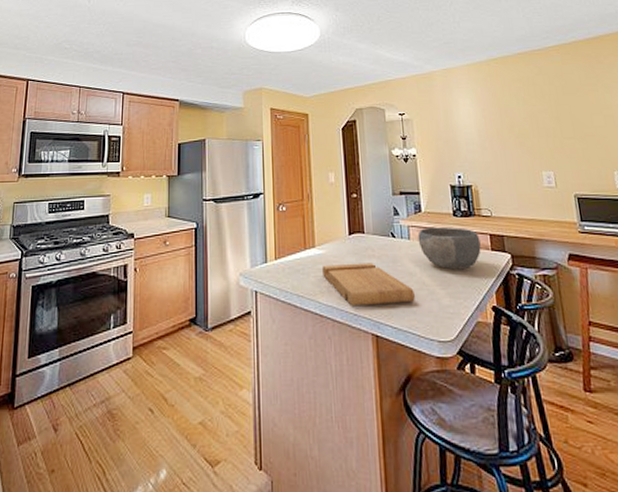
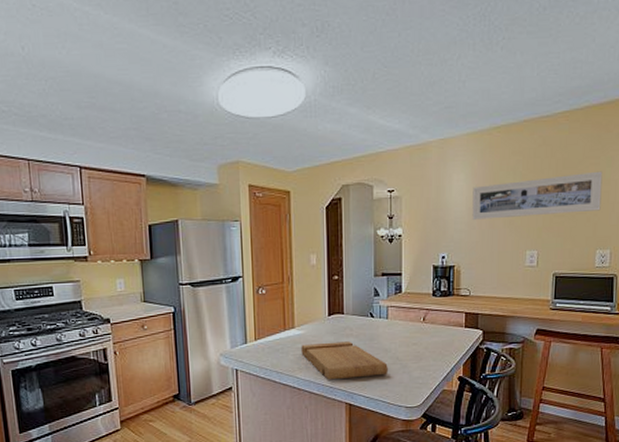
bowl: present [417,226,481,270] -> none [396,306,455,346]
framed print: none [479,97,609,141] -> present [472,171,603,220]

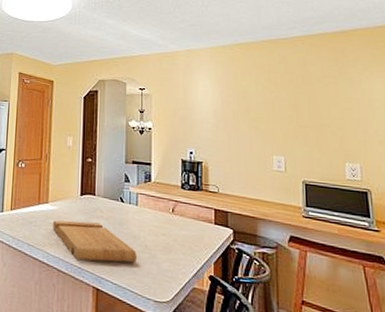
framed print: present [472,171,603,220] -> none [217,89,345,126]

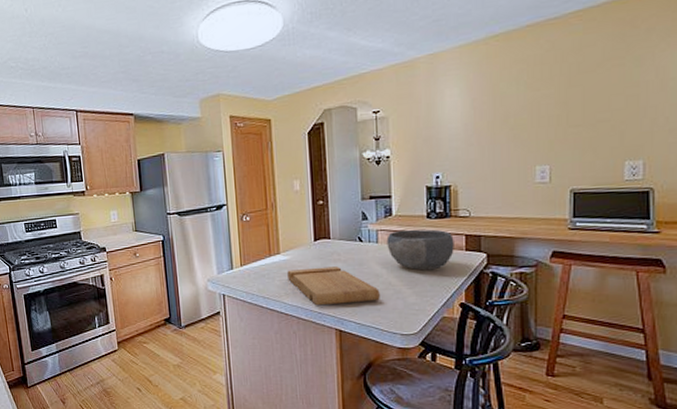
bowl: none [145,196,205,239] -> present [386,229,454,270]

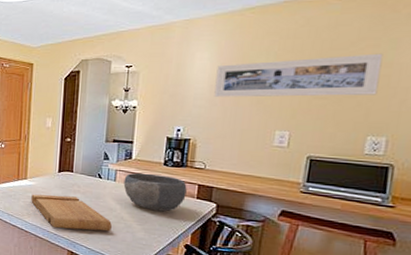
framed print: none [468,72,629,136] -> present [214,53,384,97]

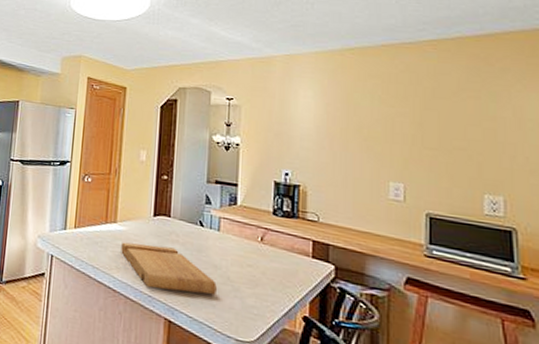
bowl: present [123,172,187,212] -> none [228,221,300,273]
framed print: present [214,53,384,97] -> none [321,105,486,150]

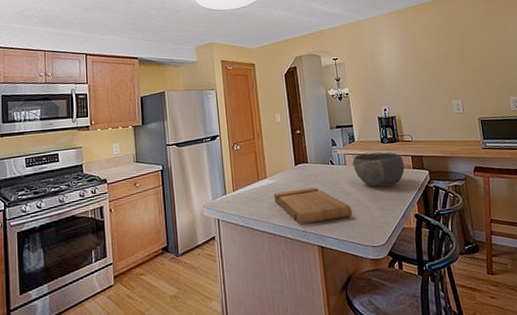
bowl: none [228,221,300,273] -> present [352,152,405,187]

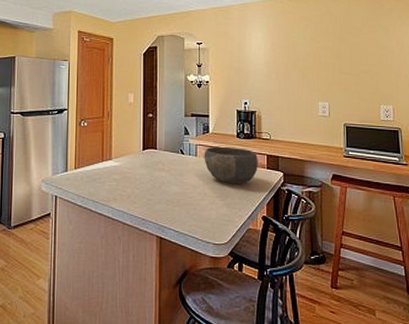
cutting board: present [274,187,352,225] -> none [117,175,197,212]

